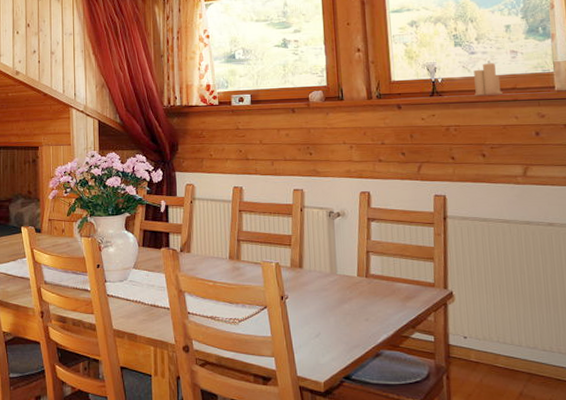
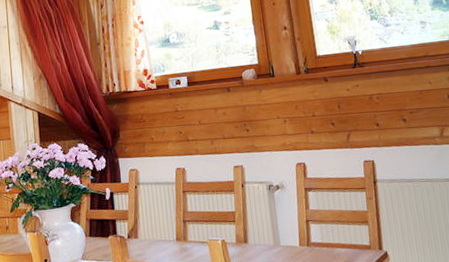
candle: present [474,61,503,97] -> none [389,32,416,66]

